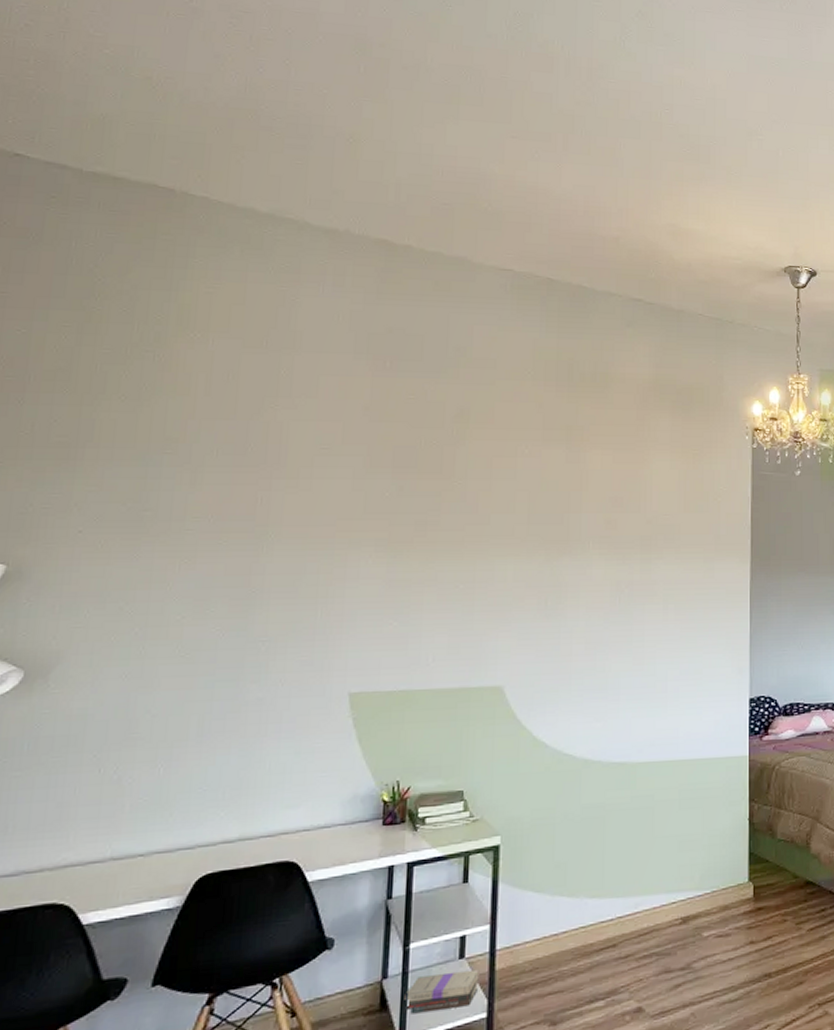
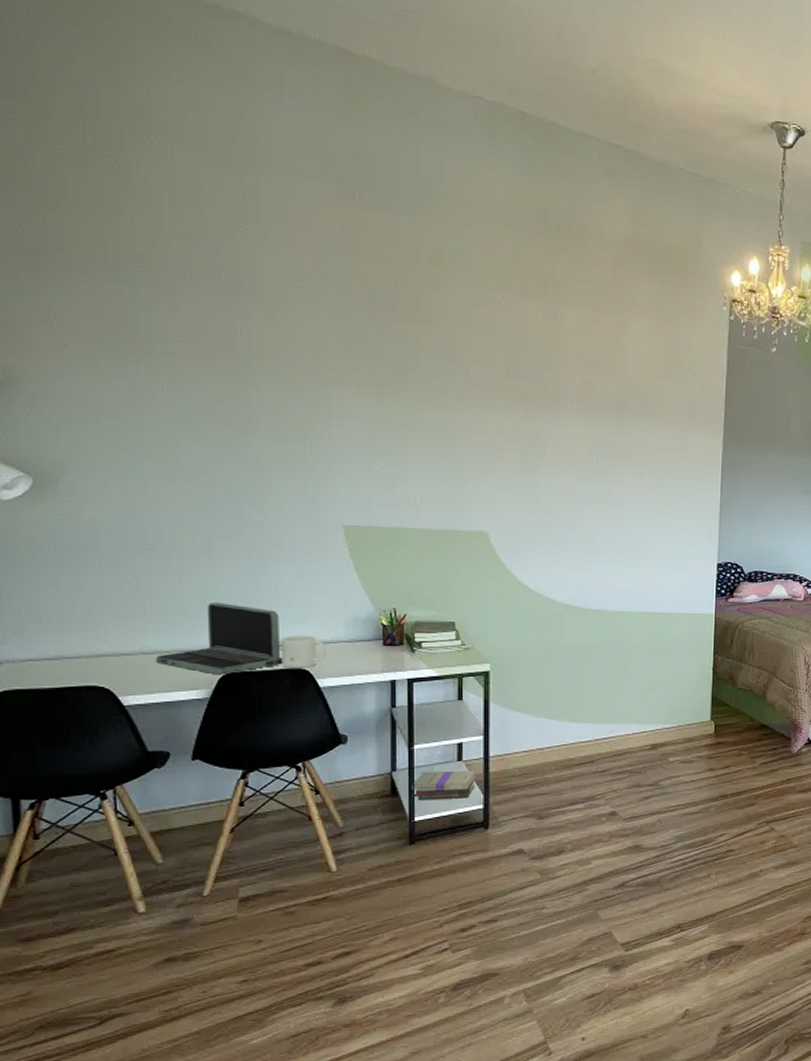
laptop: none [127,791,270,878] -> present [156,602,283,675]
mug: none [267,820,319,863] -> present [281,635,326,669]

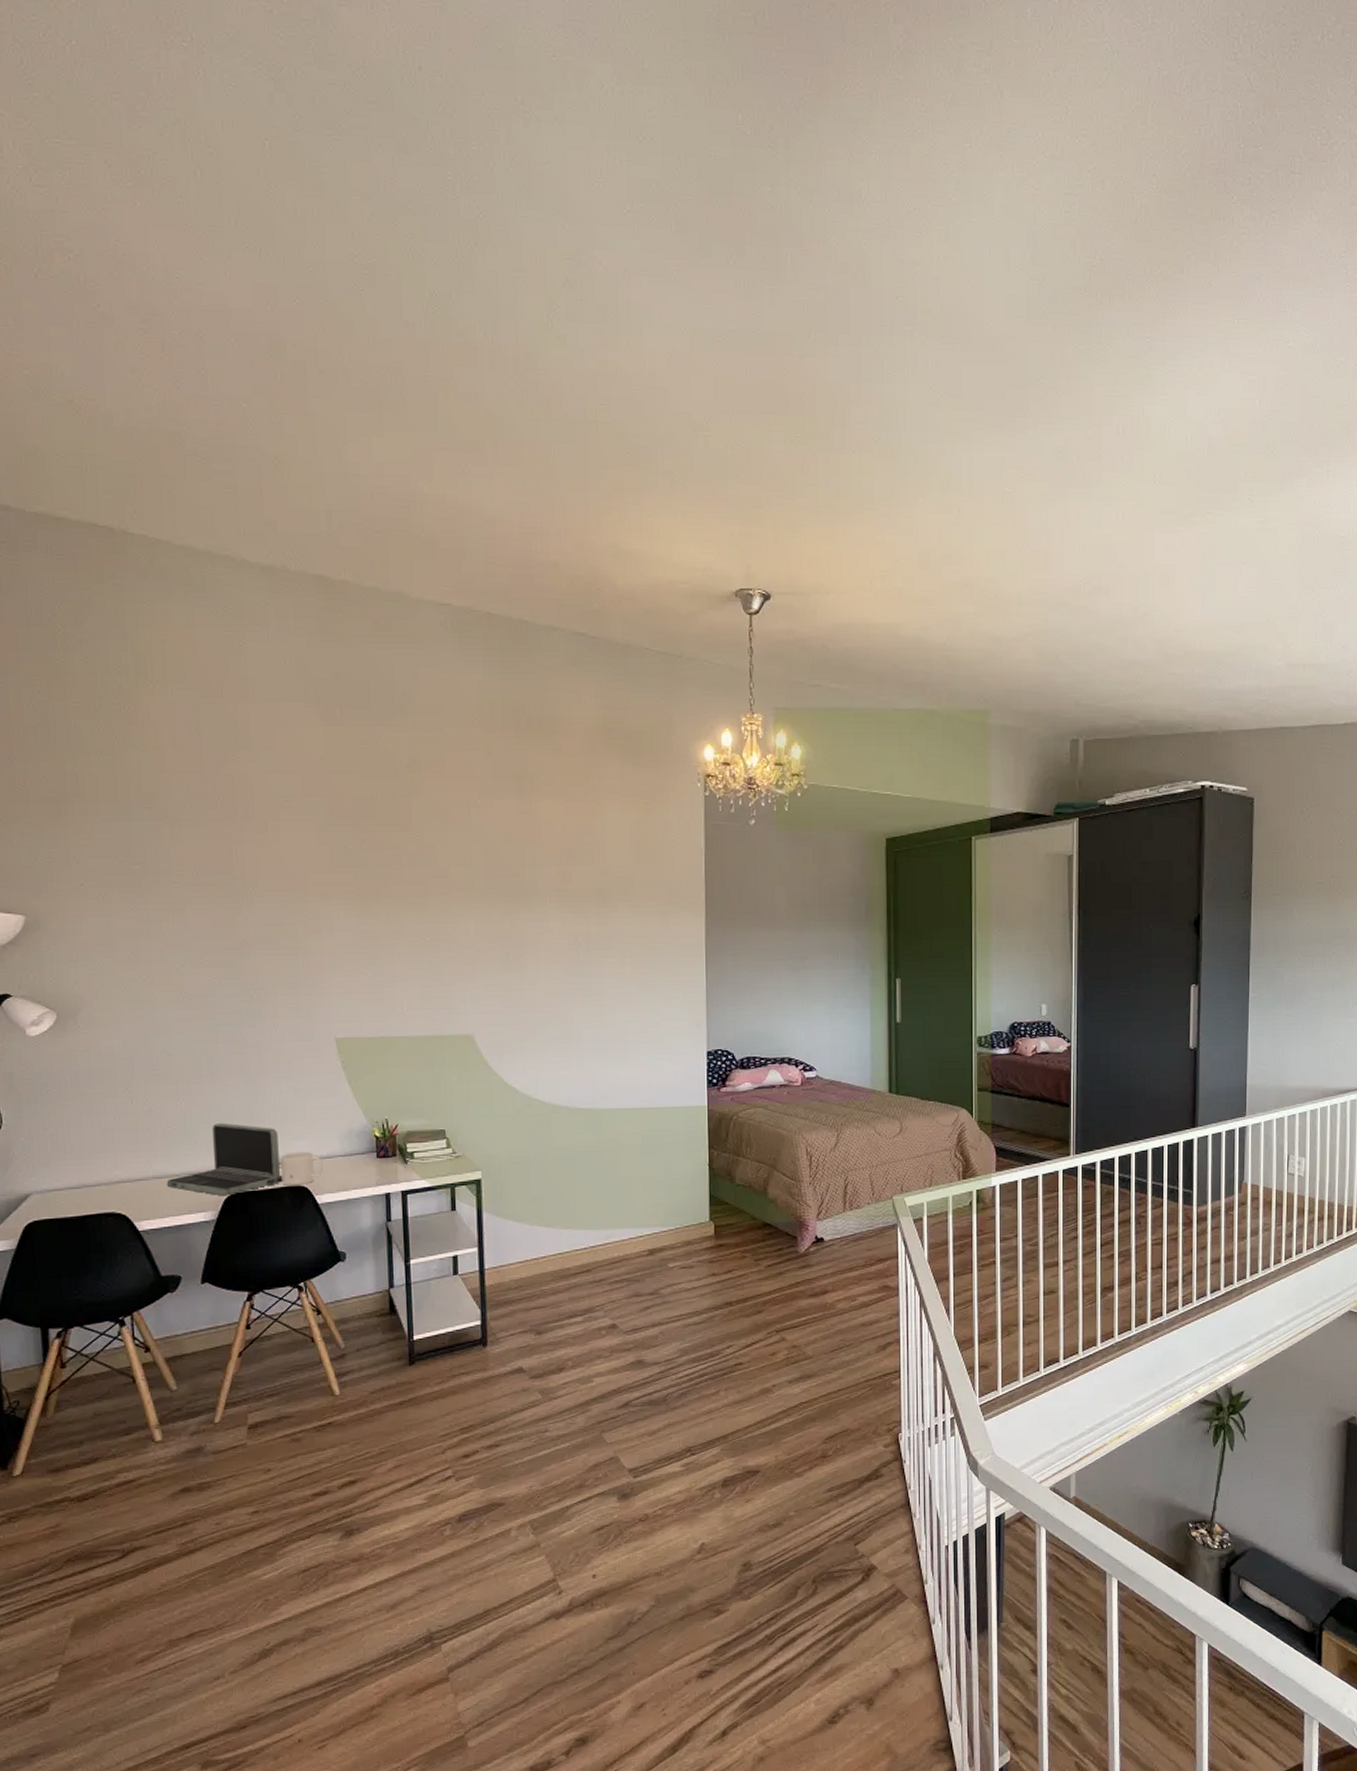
books: present [412,770,476,801] -> none [409,1284,472,1318]

